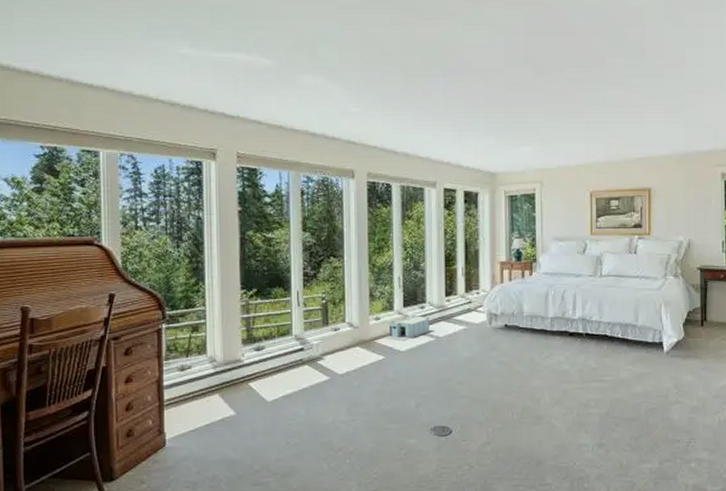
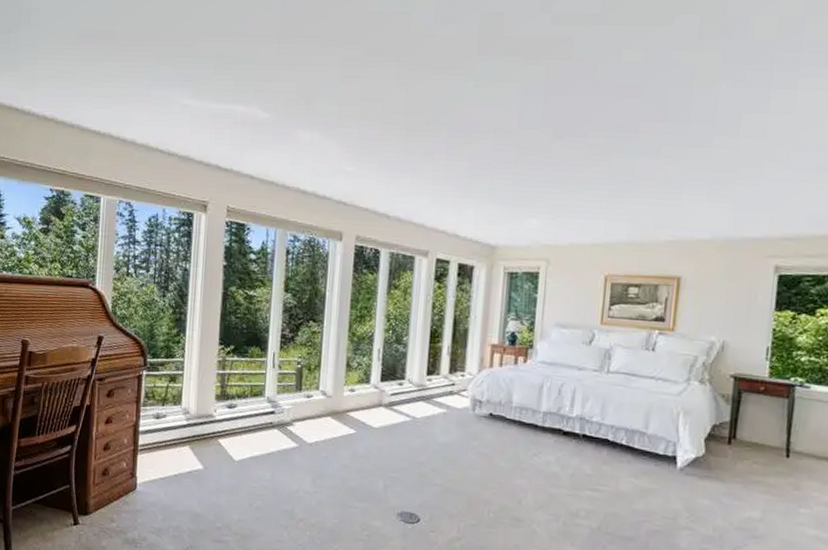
storage bin: present [386,315,431,341] -> none [359,391,407,417]

